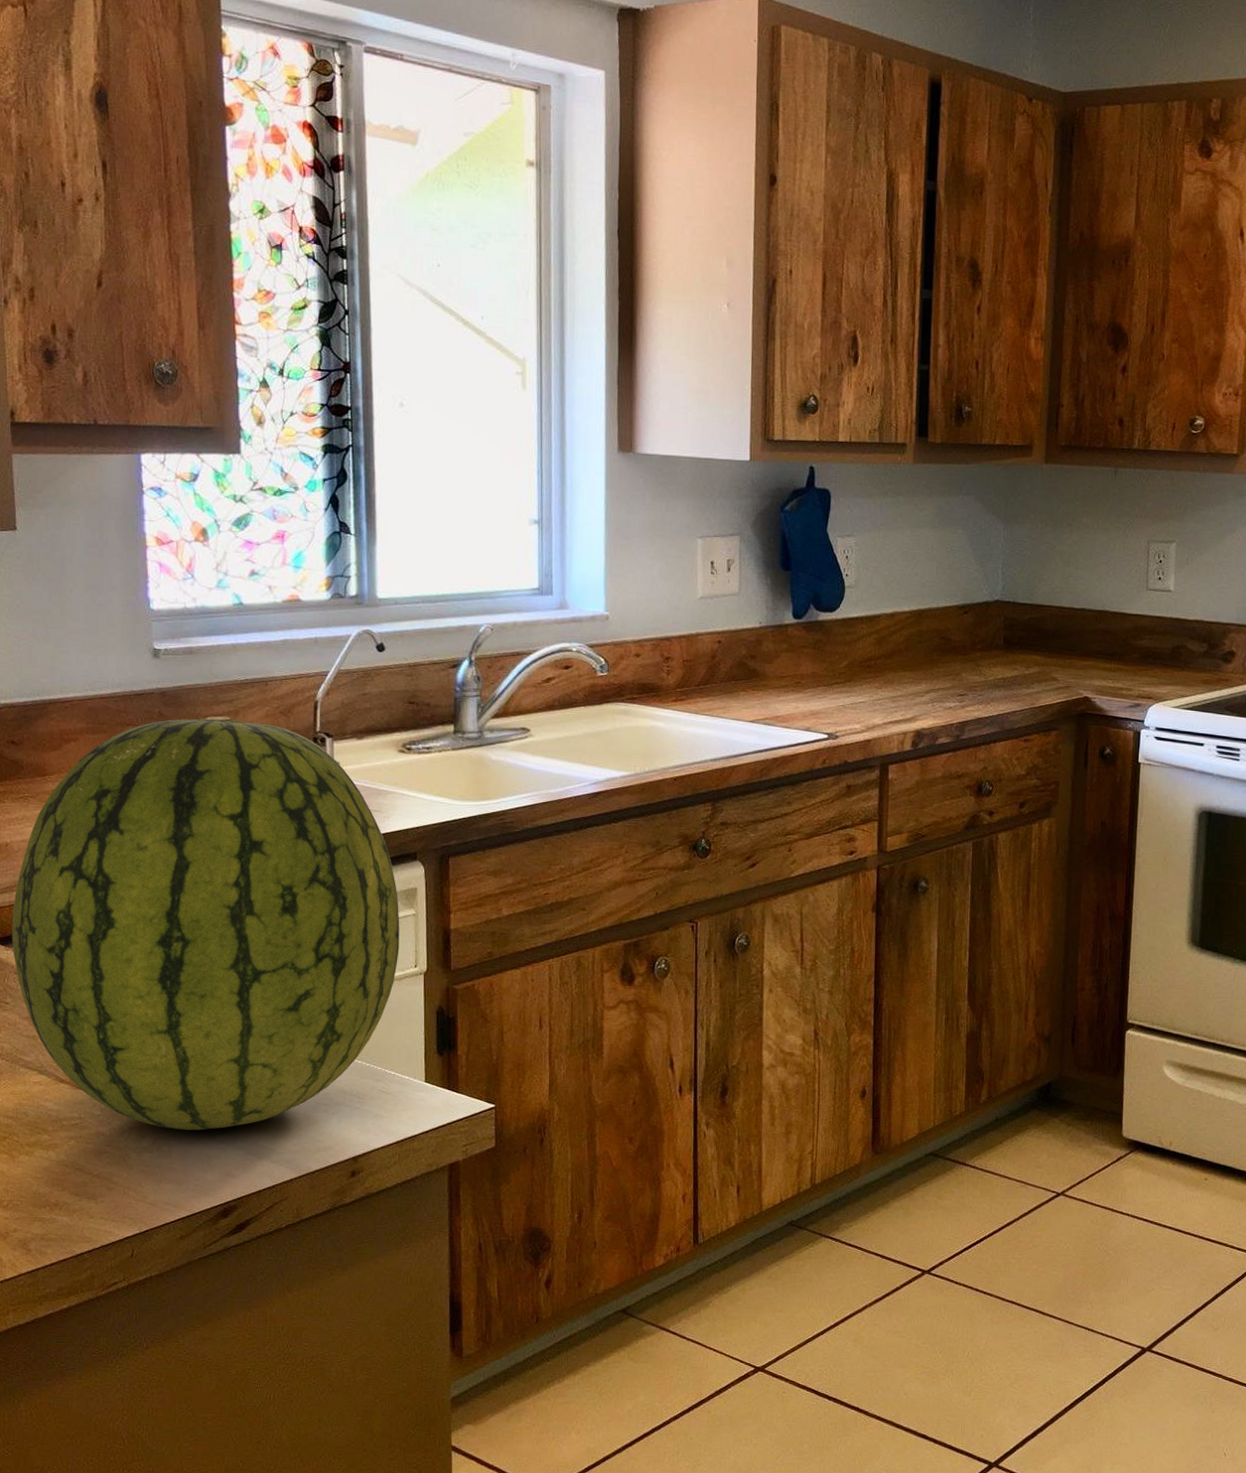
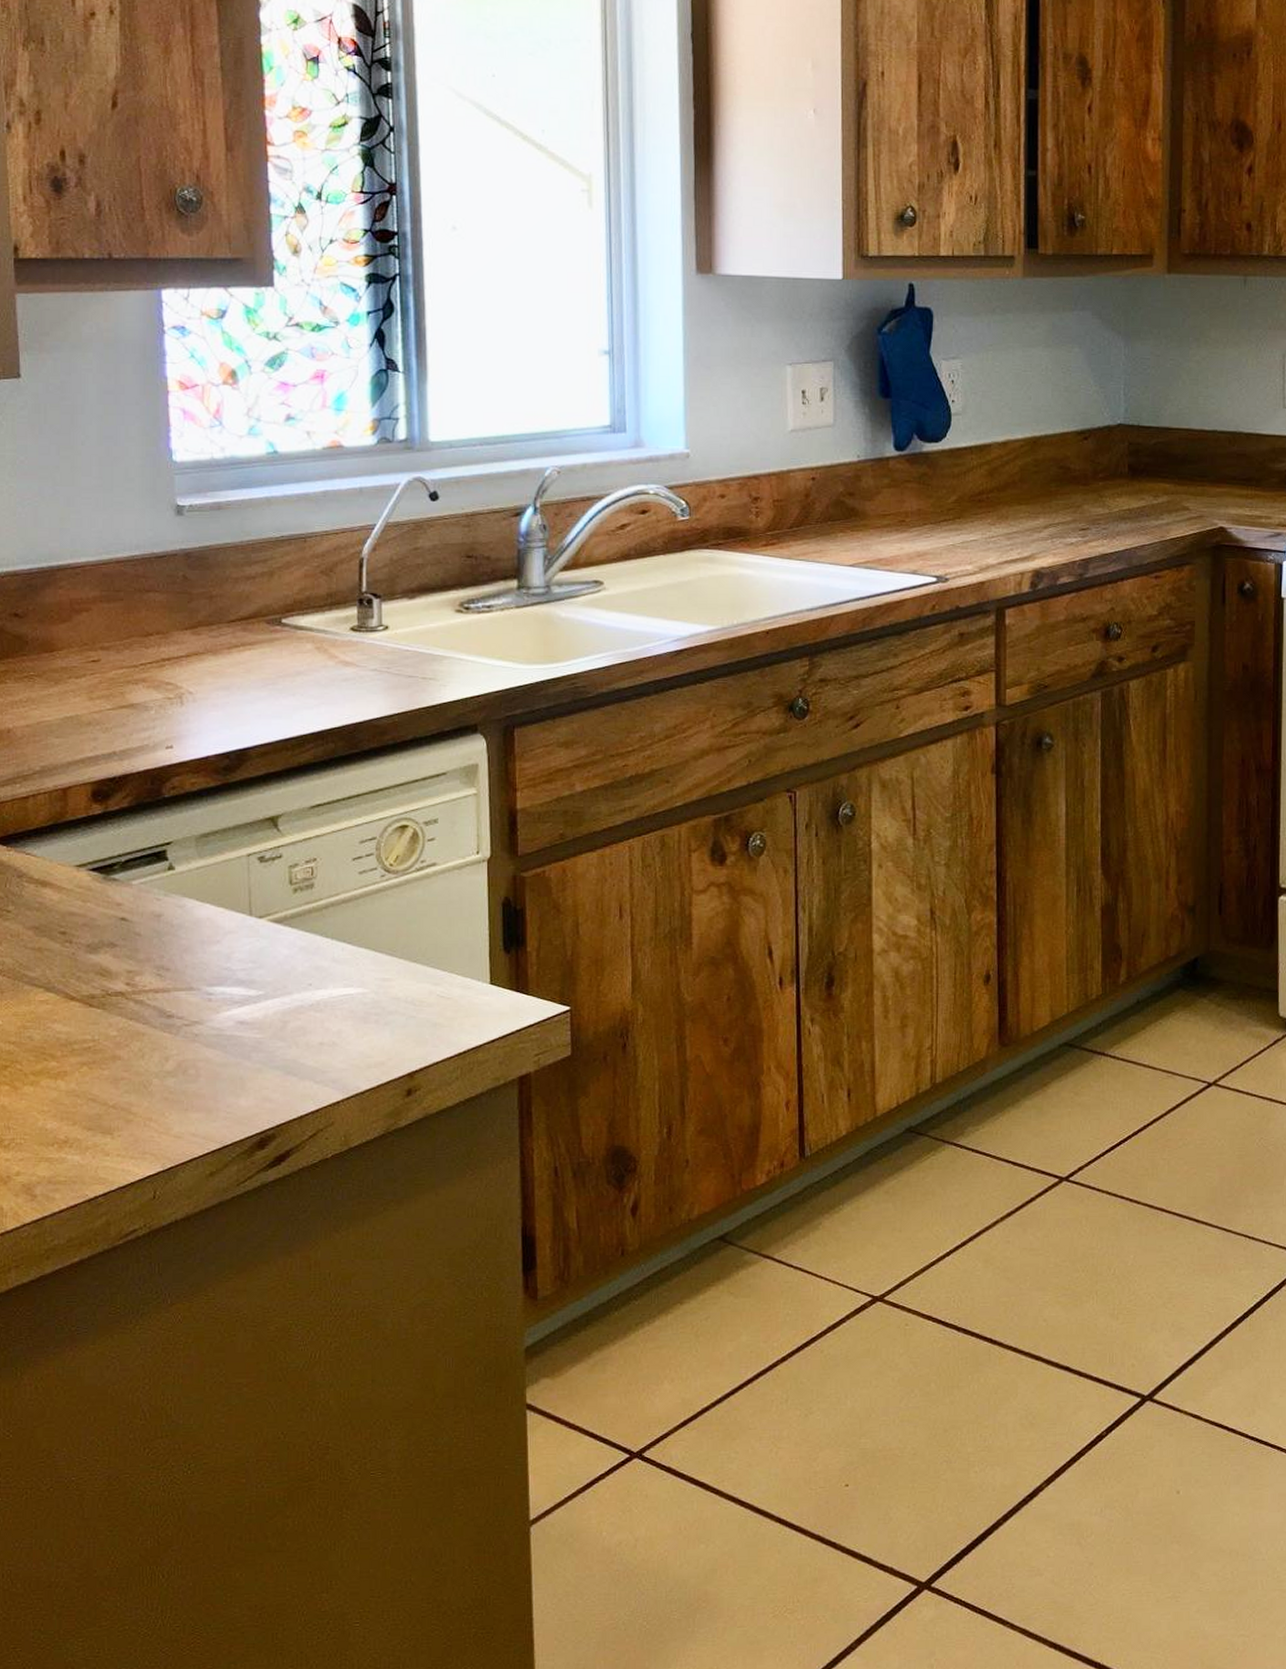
fruit: present [12,716,400,1131] -> none [15,578,459,1050]

